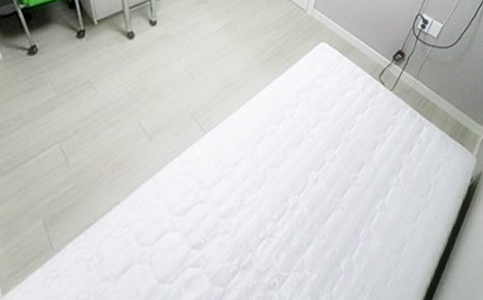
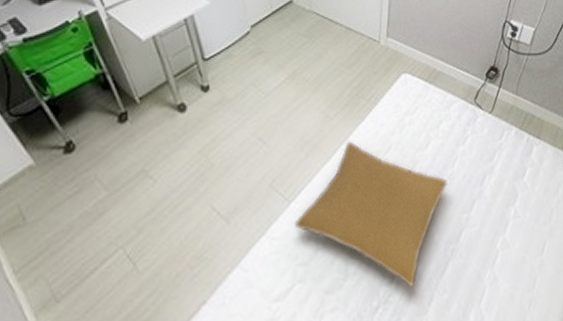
pillow: none [205,90,343,227] -> present [295,141,448,287]

